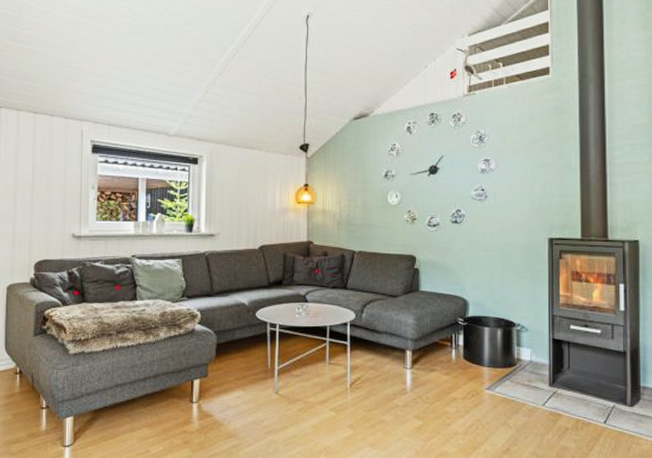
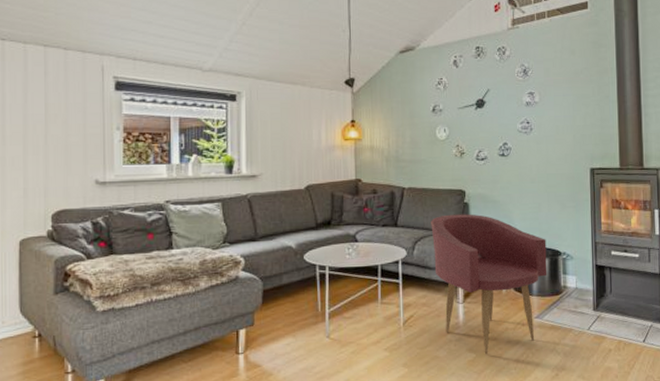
armchair: none [380,279,500,423] -> present [431,214,547,355]

